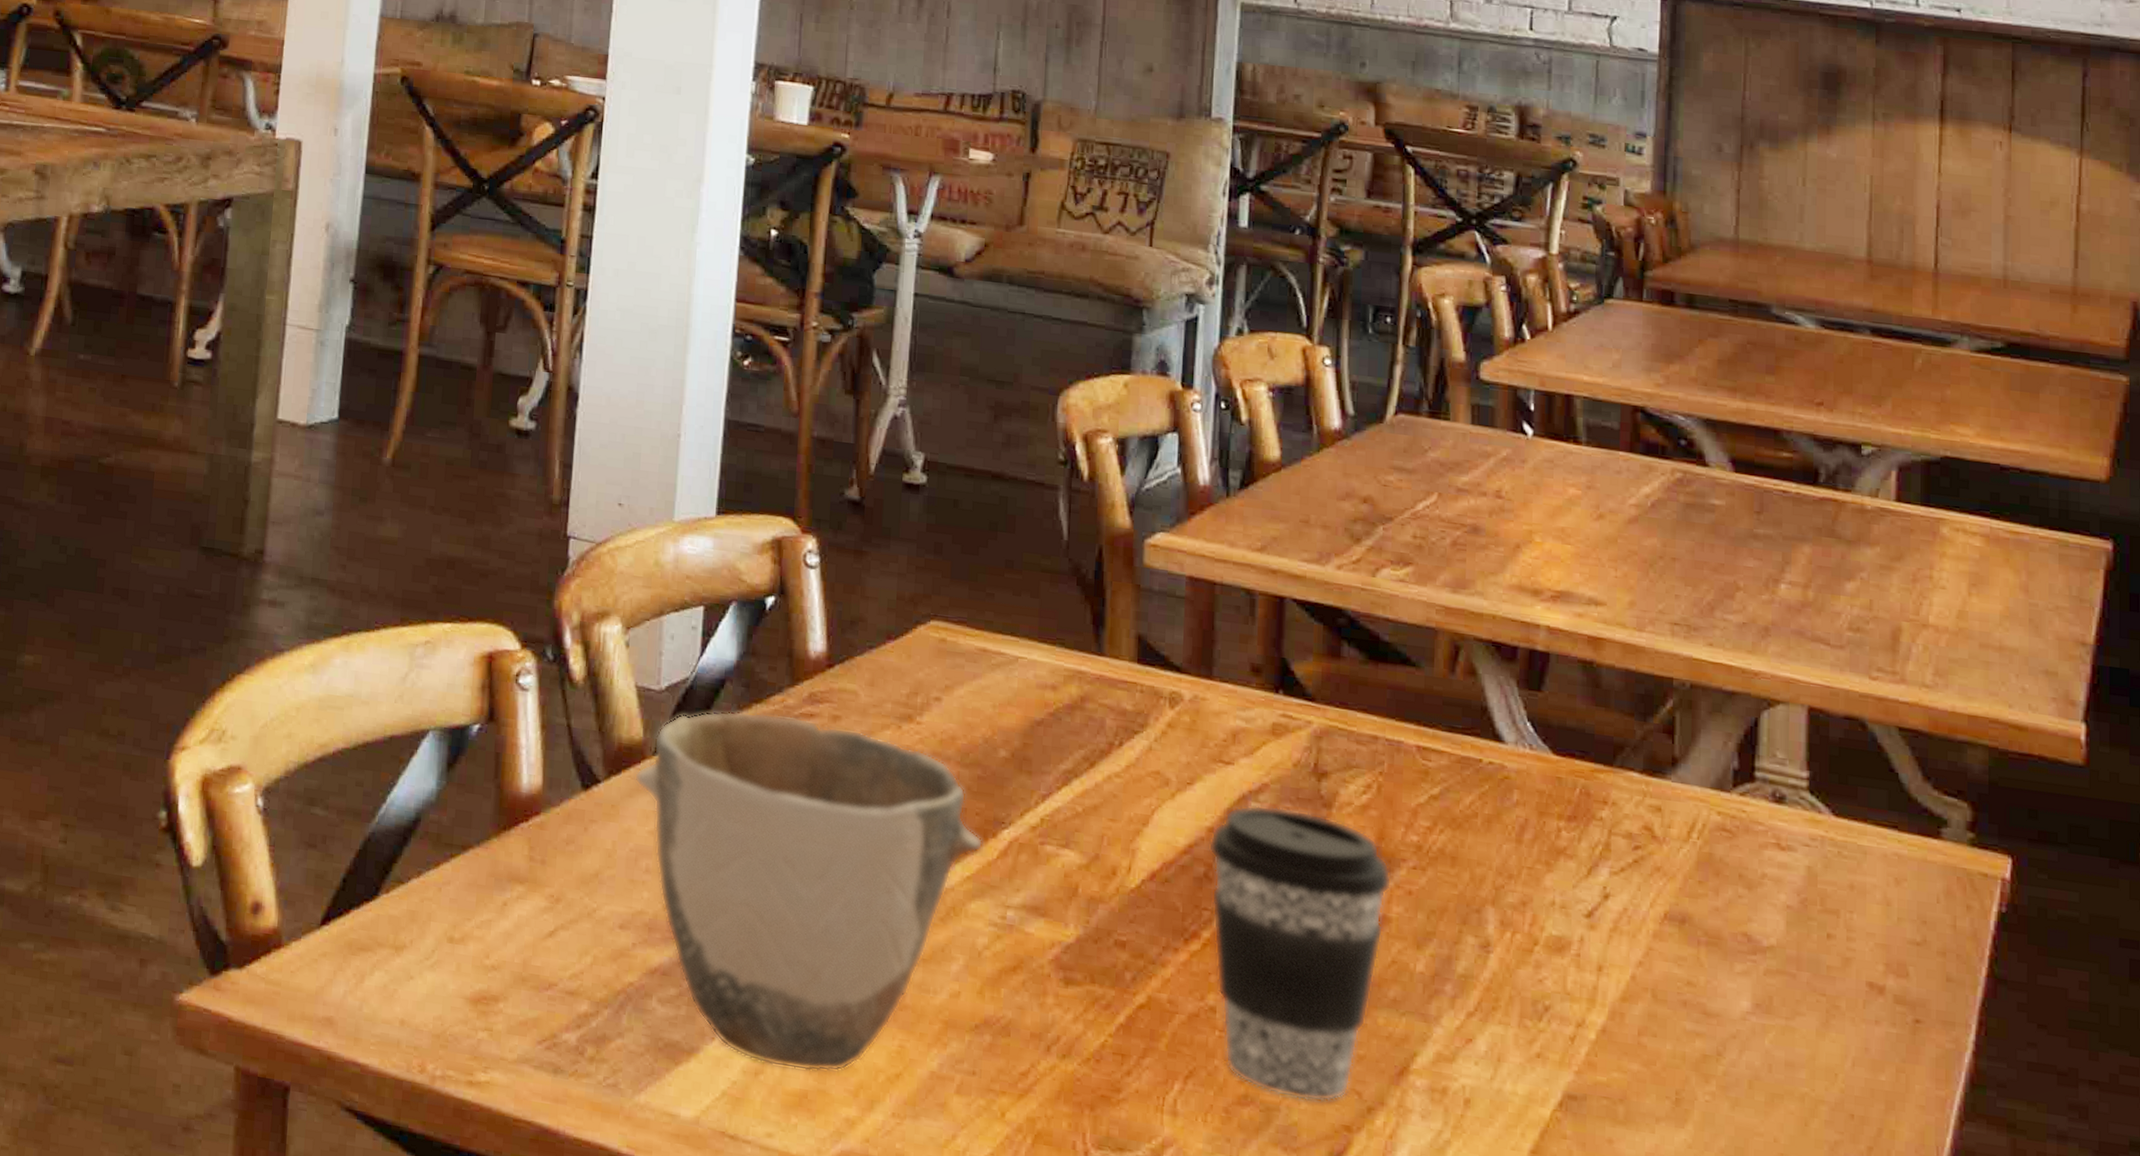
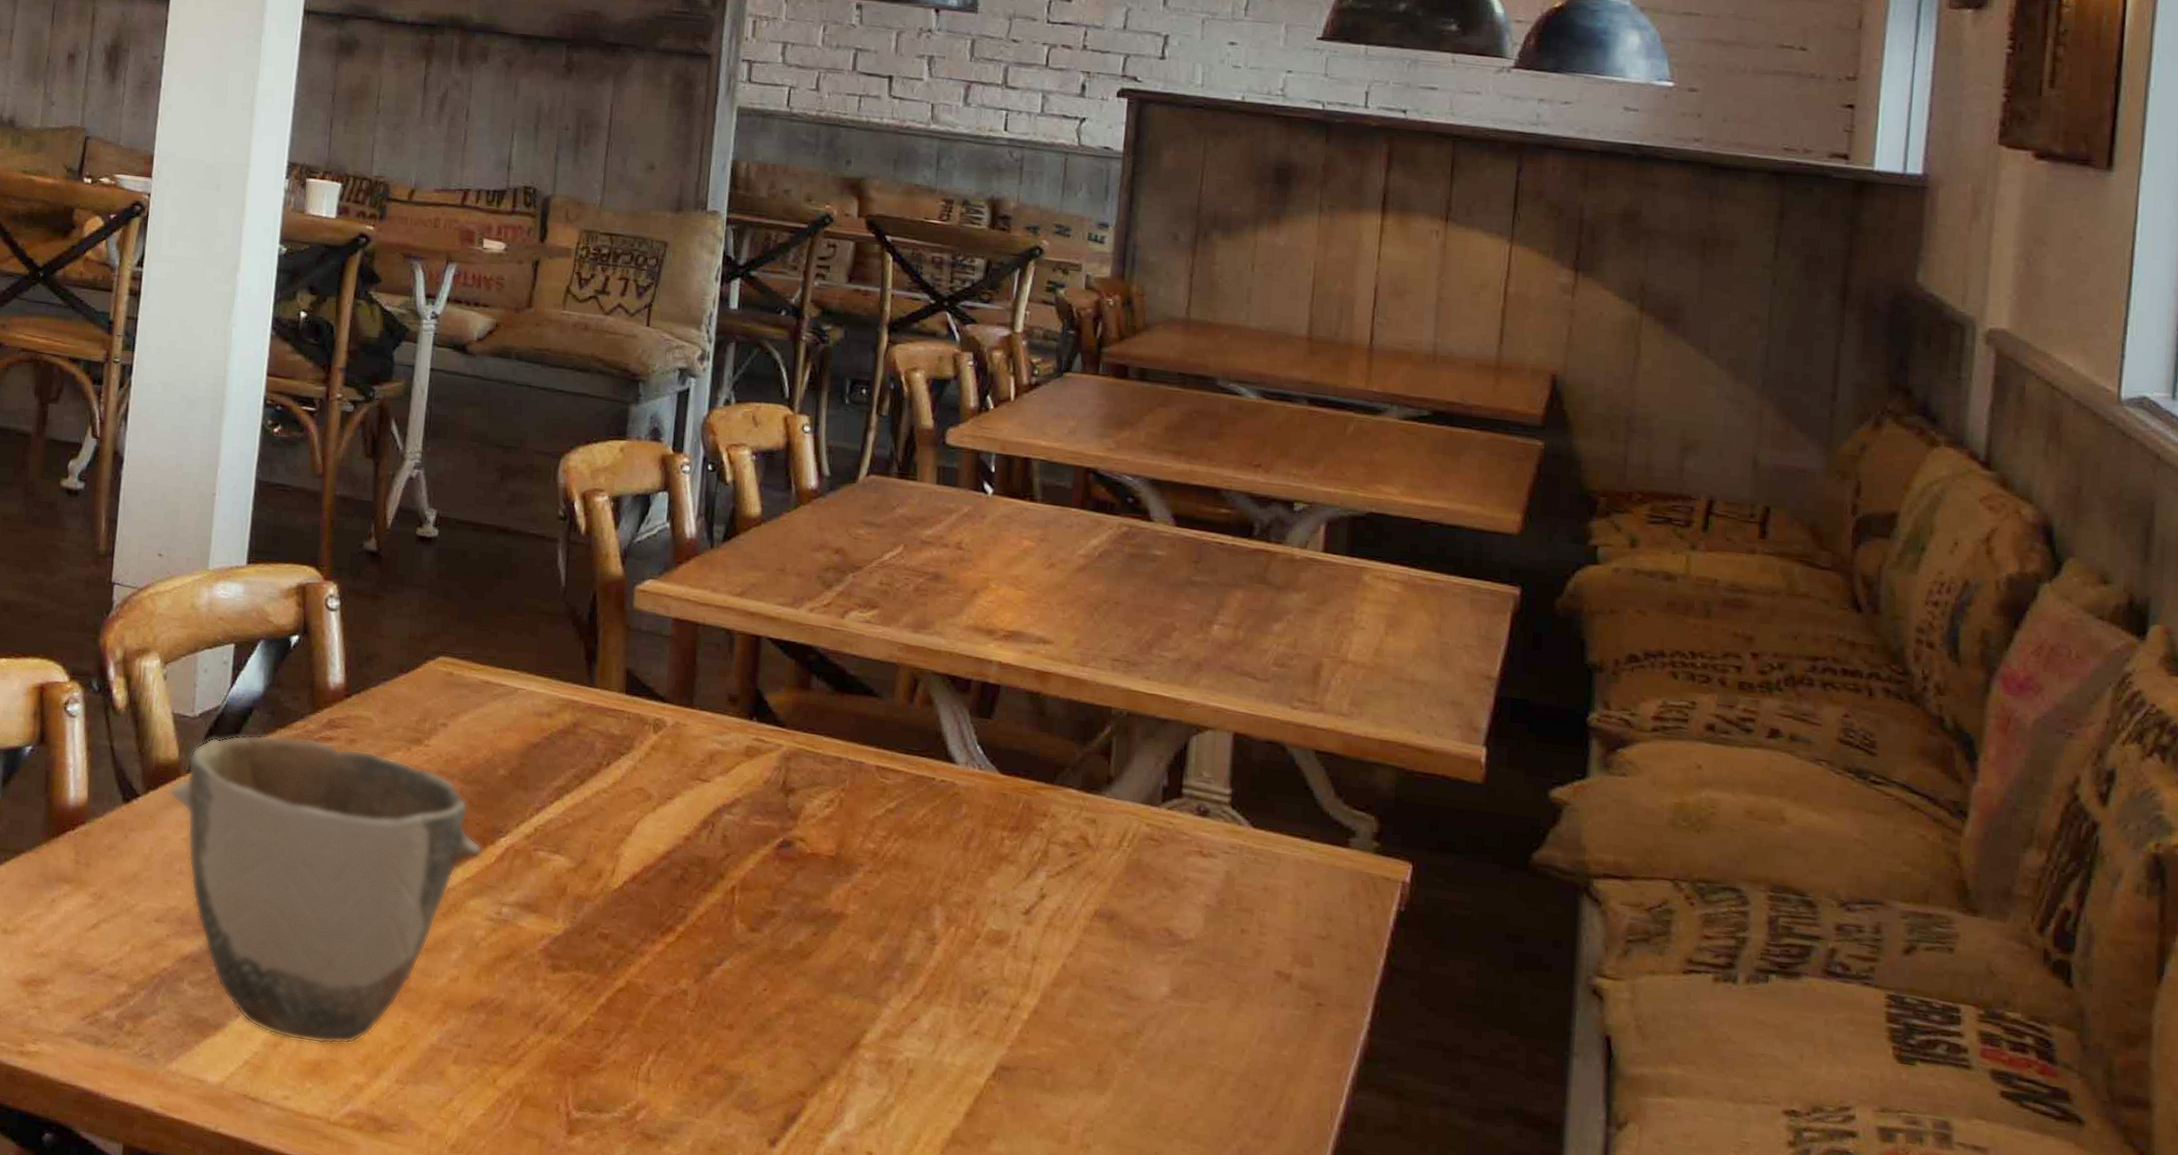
coffee cup: present [1208,805,1392,1103] -> none [685,817,850,1072]

